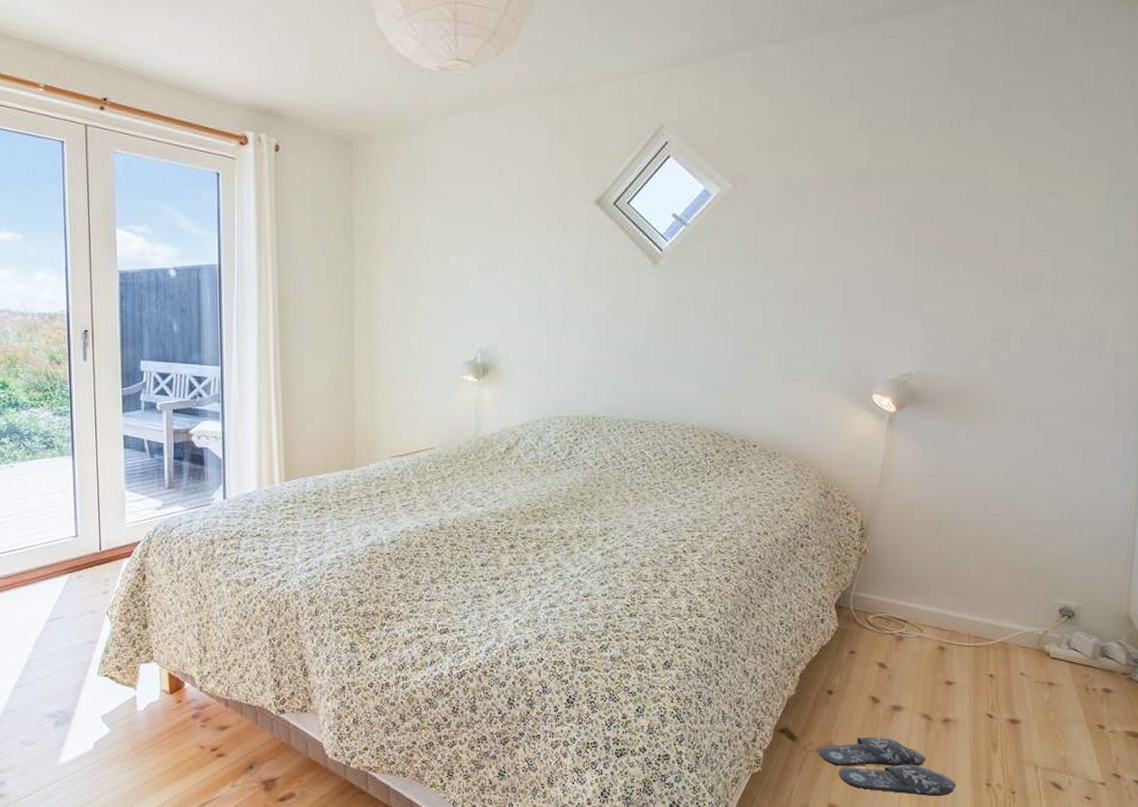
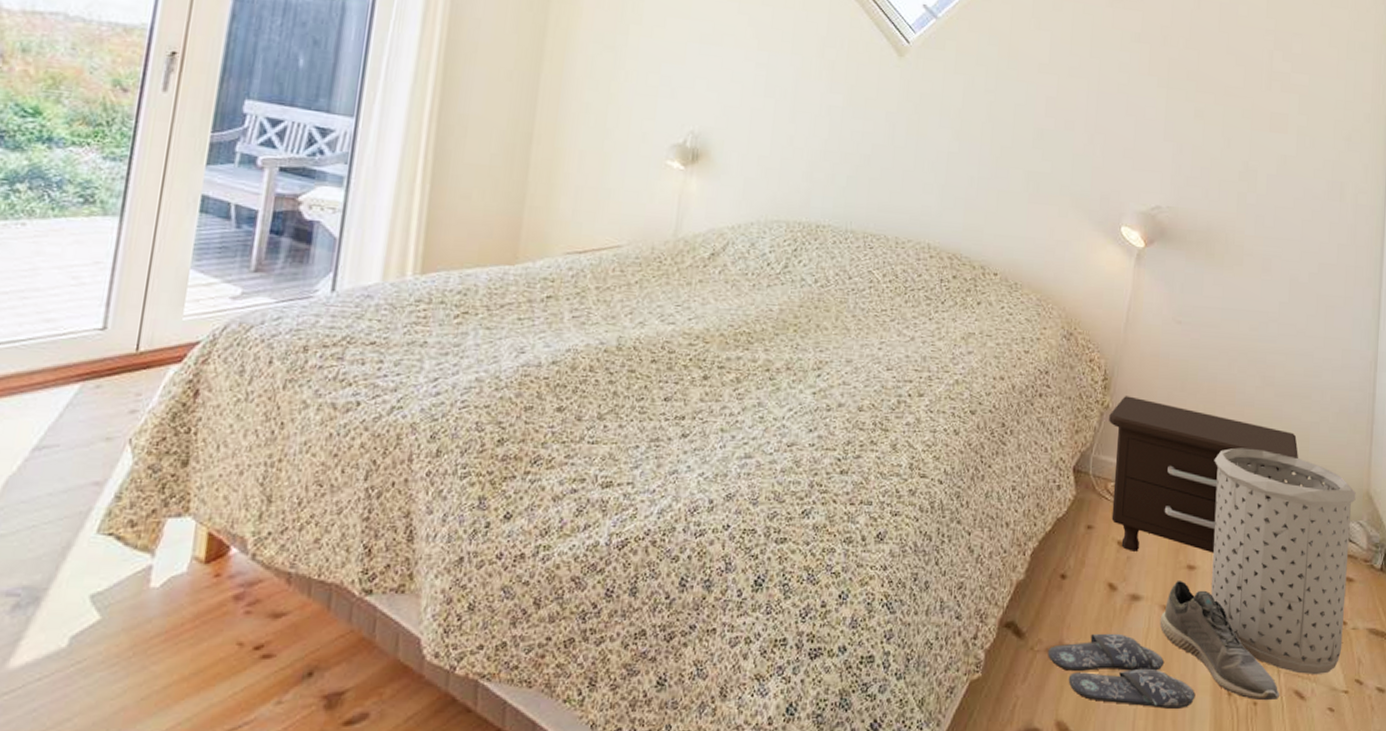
nightstand: none [867,542,1055,671] -> present [1109,396,1298,554]
athletic shoe: none [920,693,1037,790] -> present [1159,580,1279,701]
laundry basket: none [969,581,1115,770] -> present [1211,447,1356,675]

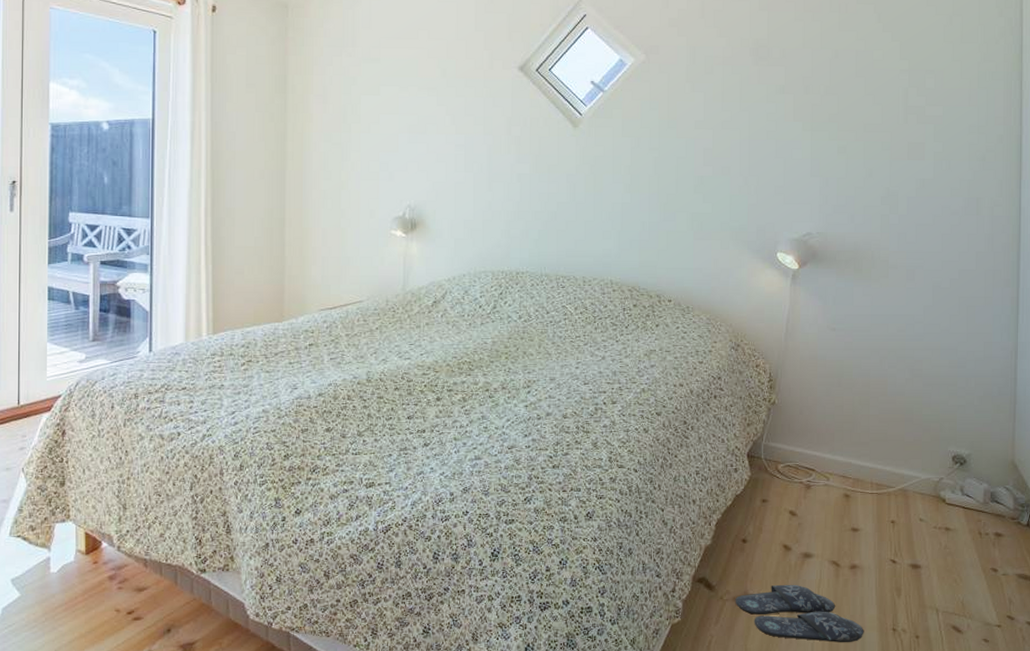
nightstand: present [1109,396,1298,554] -> none [776,393,947,519]
athletic shoe: present [1159,580,1279,701] -> none [830,540,938,635]
laundry basket: present [1211,447,1356,675] -> none [871,430,1002,613]

